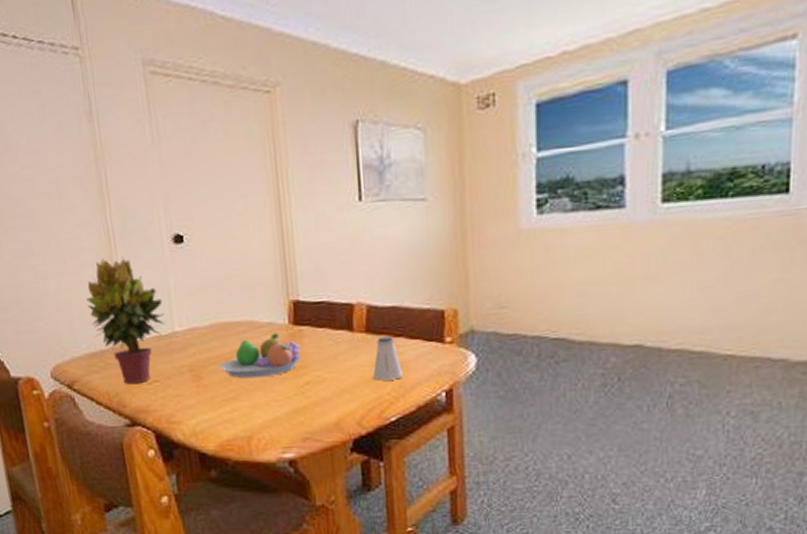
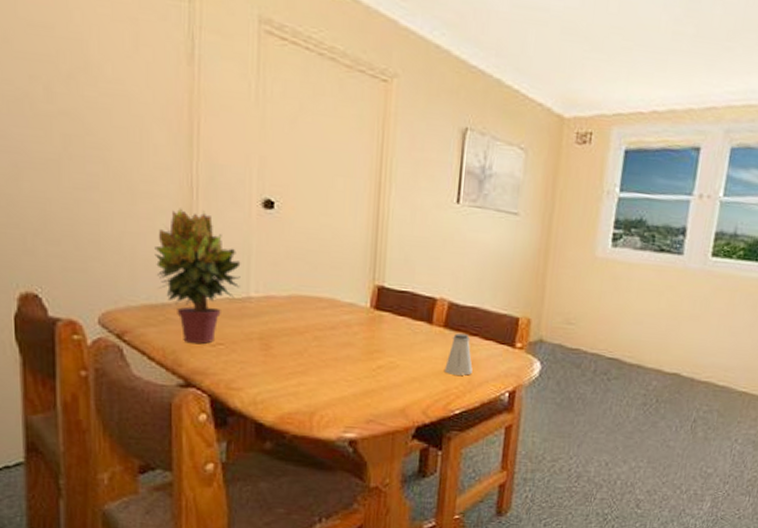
fruit bowl: present [219,333,301,379] -> none [291,314,378,356]

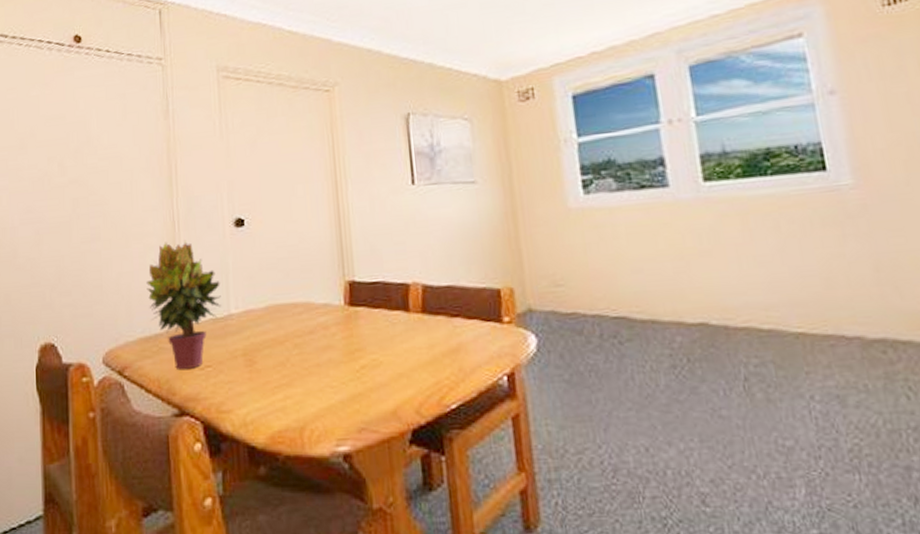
saltshaker: present [445,333,473,376] -> none [431,316,461,364]

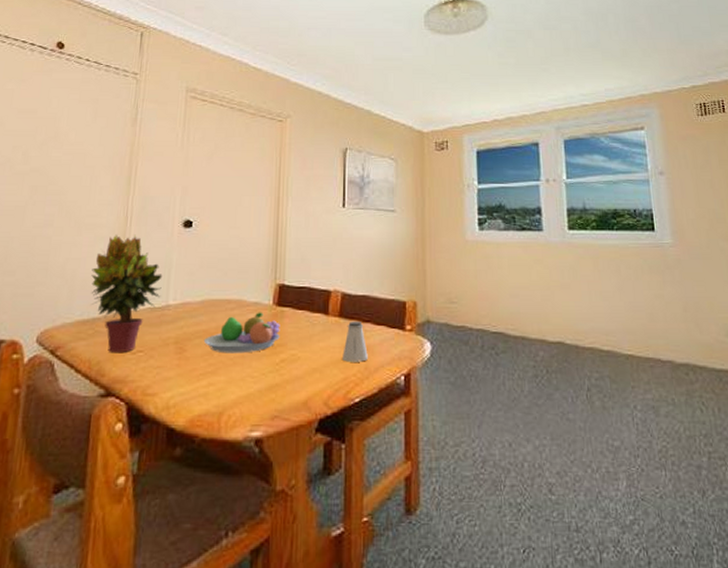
fruit bowl: none [273,314,357,363] -> present [203,312,280,354]
saltshaker: none [431,316,461,364] -> present [342,322,368,362]

